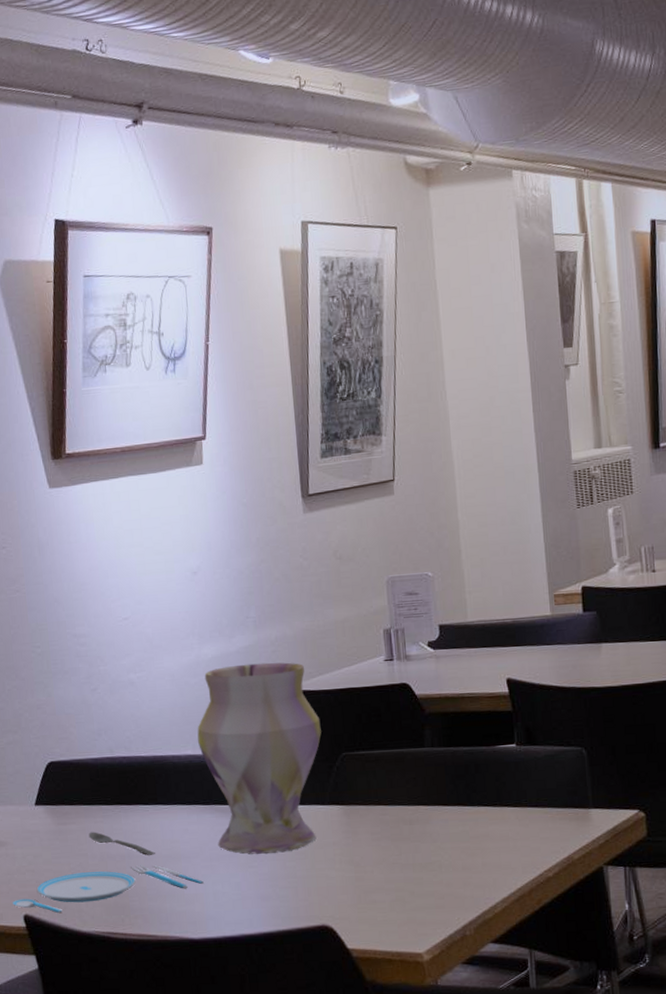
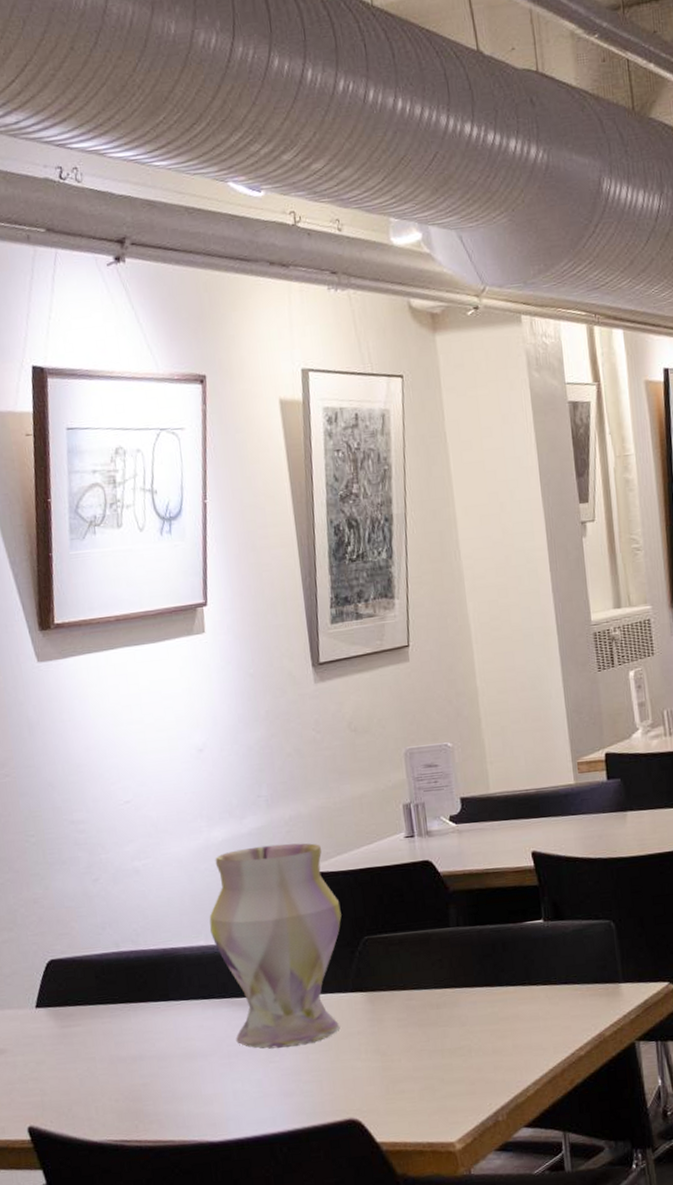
plate: present [13,865,204,914] -> none [15,1065,222,1124]
spoon: present [88,832,155,855] -> none [95,1033,169,1056]

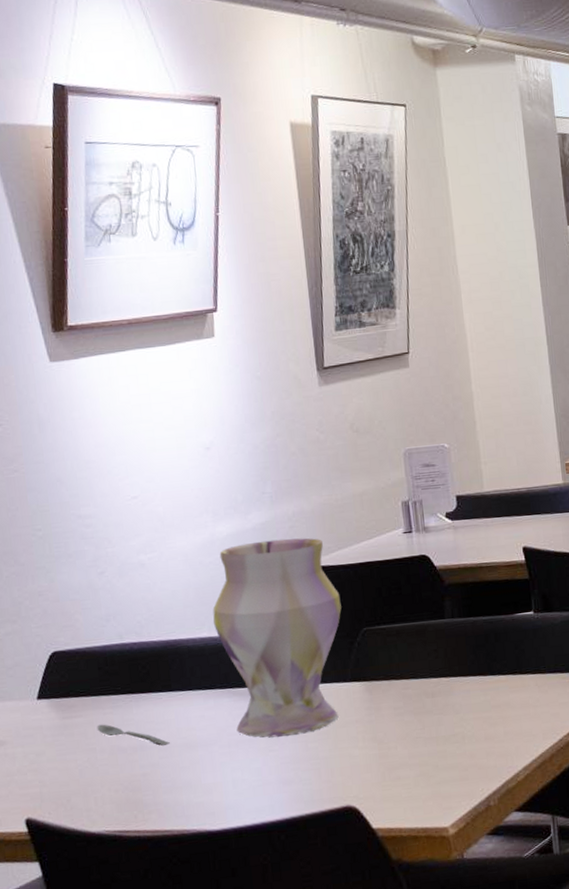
spoon: none [95,1033,169,1056] -> present [97,724,170,746]

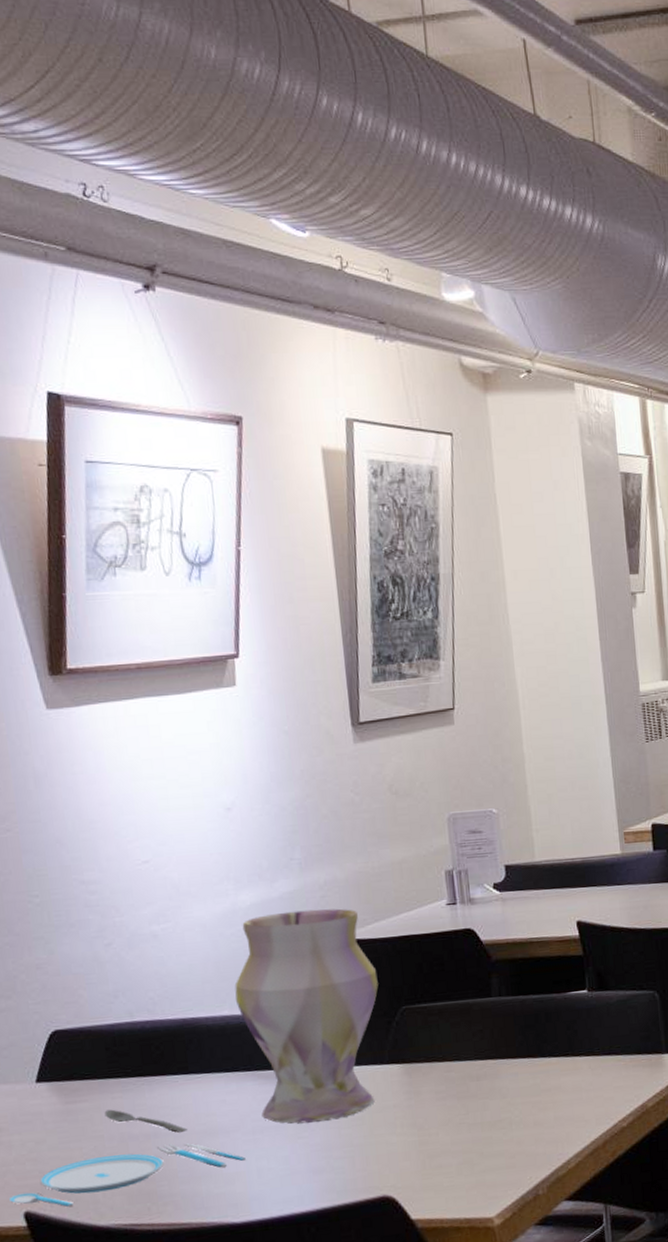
plate: none [13,755,222,815] -> present [9,1143,246,1208]

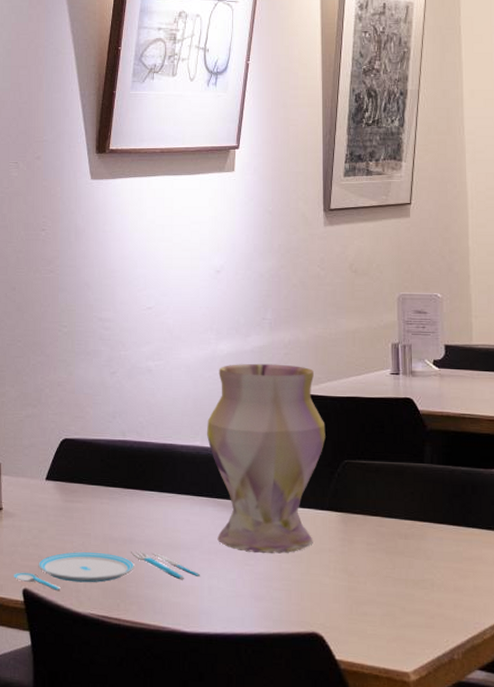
spoon: present [104,1109,187,1133] -> none [94,512,156,542]

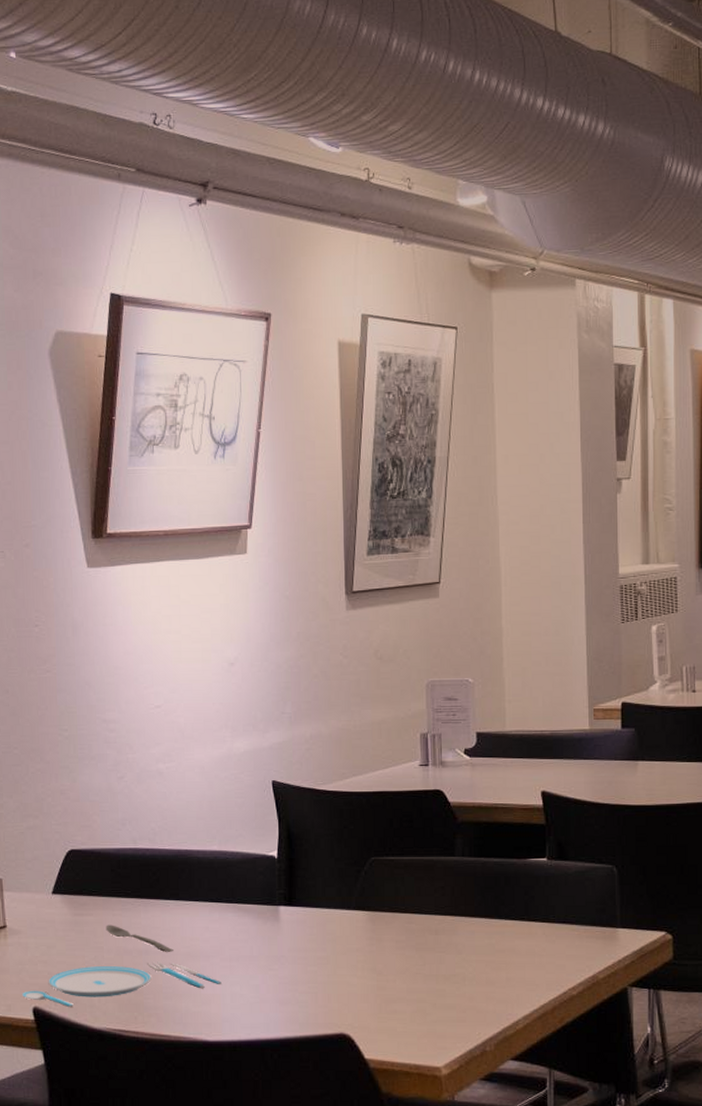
spoon: none [94,512,156,542] -> present [105,925,173,952]
vase: present [207,363,326,554] -> none [224,760,351,958]

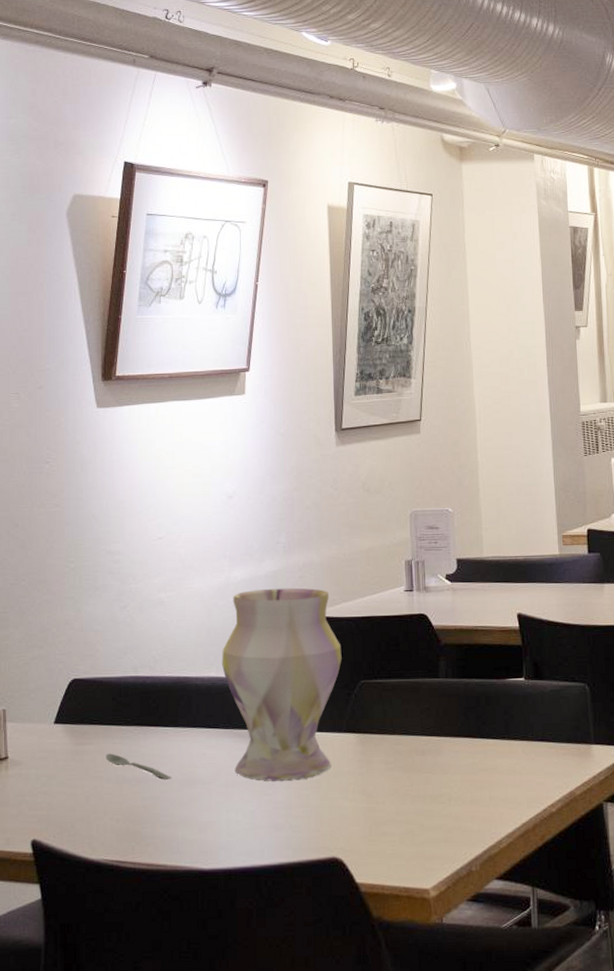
plate: present [22,962,221,1008] -> none [21,789,218,840]
vase: none [224,760,351,958] -> present [222,588,342,782]

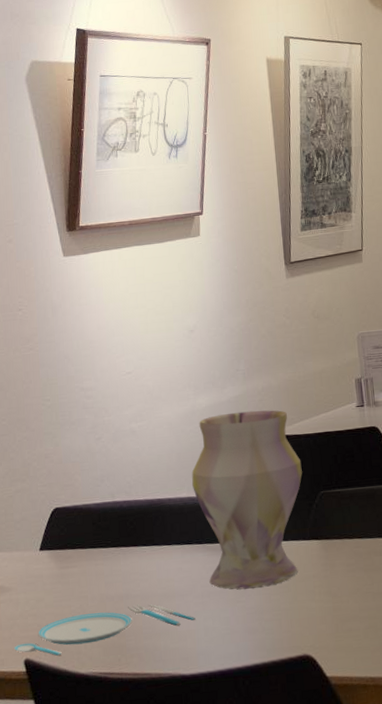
plate: none [21,789,218,840] -> present [14,604,196,657]
spoon: present [106,753,171,780] -> none [89,574,151,595]

